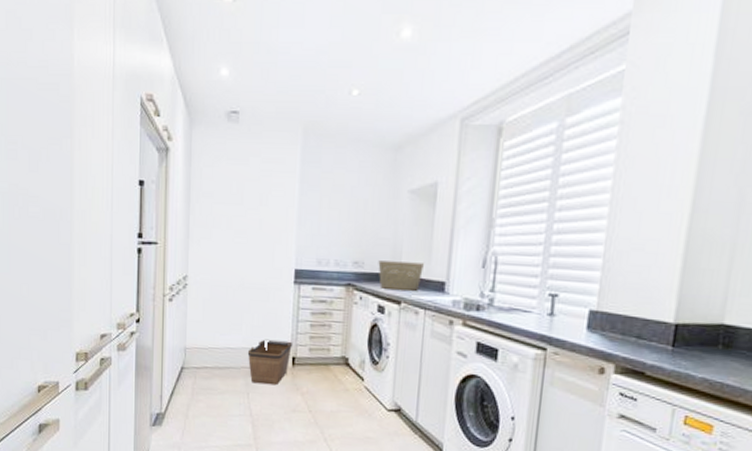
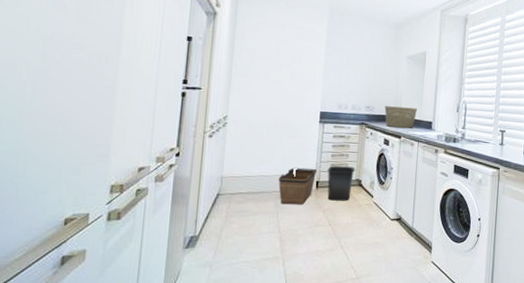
waste bin: none [305,338,341,384] -> present [327,166,356,201]

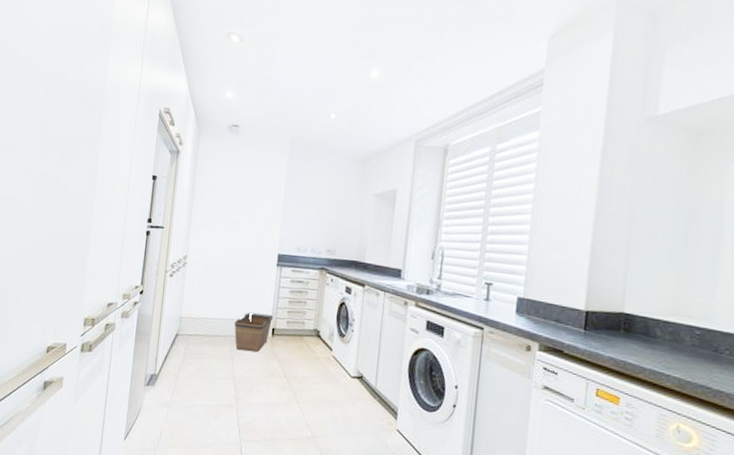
waste bin: present [327,166,356,201] -> none [283,313,314,352]
basket: present [384,106,417,129] -> none [347,250,384,276]

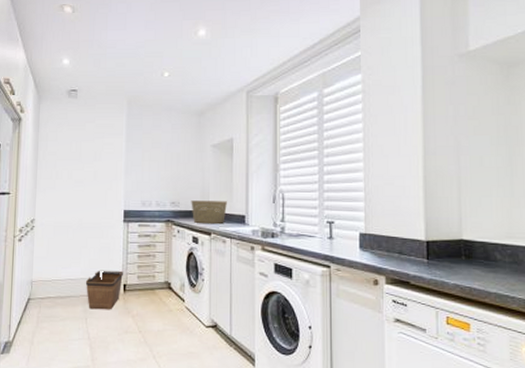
basket: none [347,250,384,276] -> present [191,200,227,224]

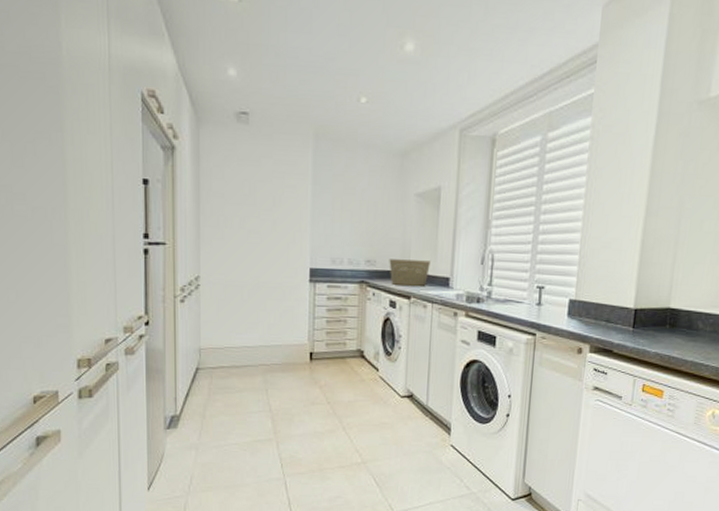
bicycle basket: present [85,270,124,310] -> none [264,336,310,381]

